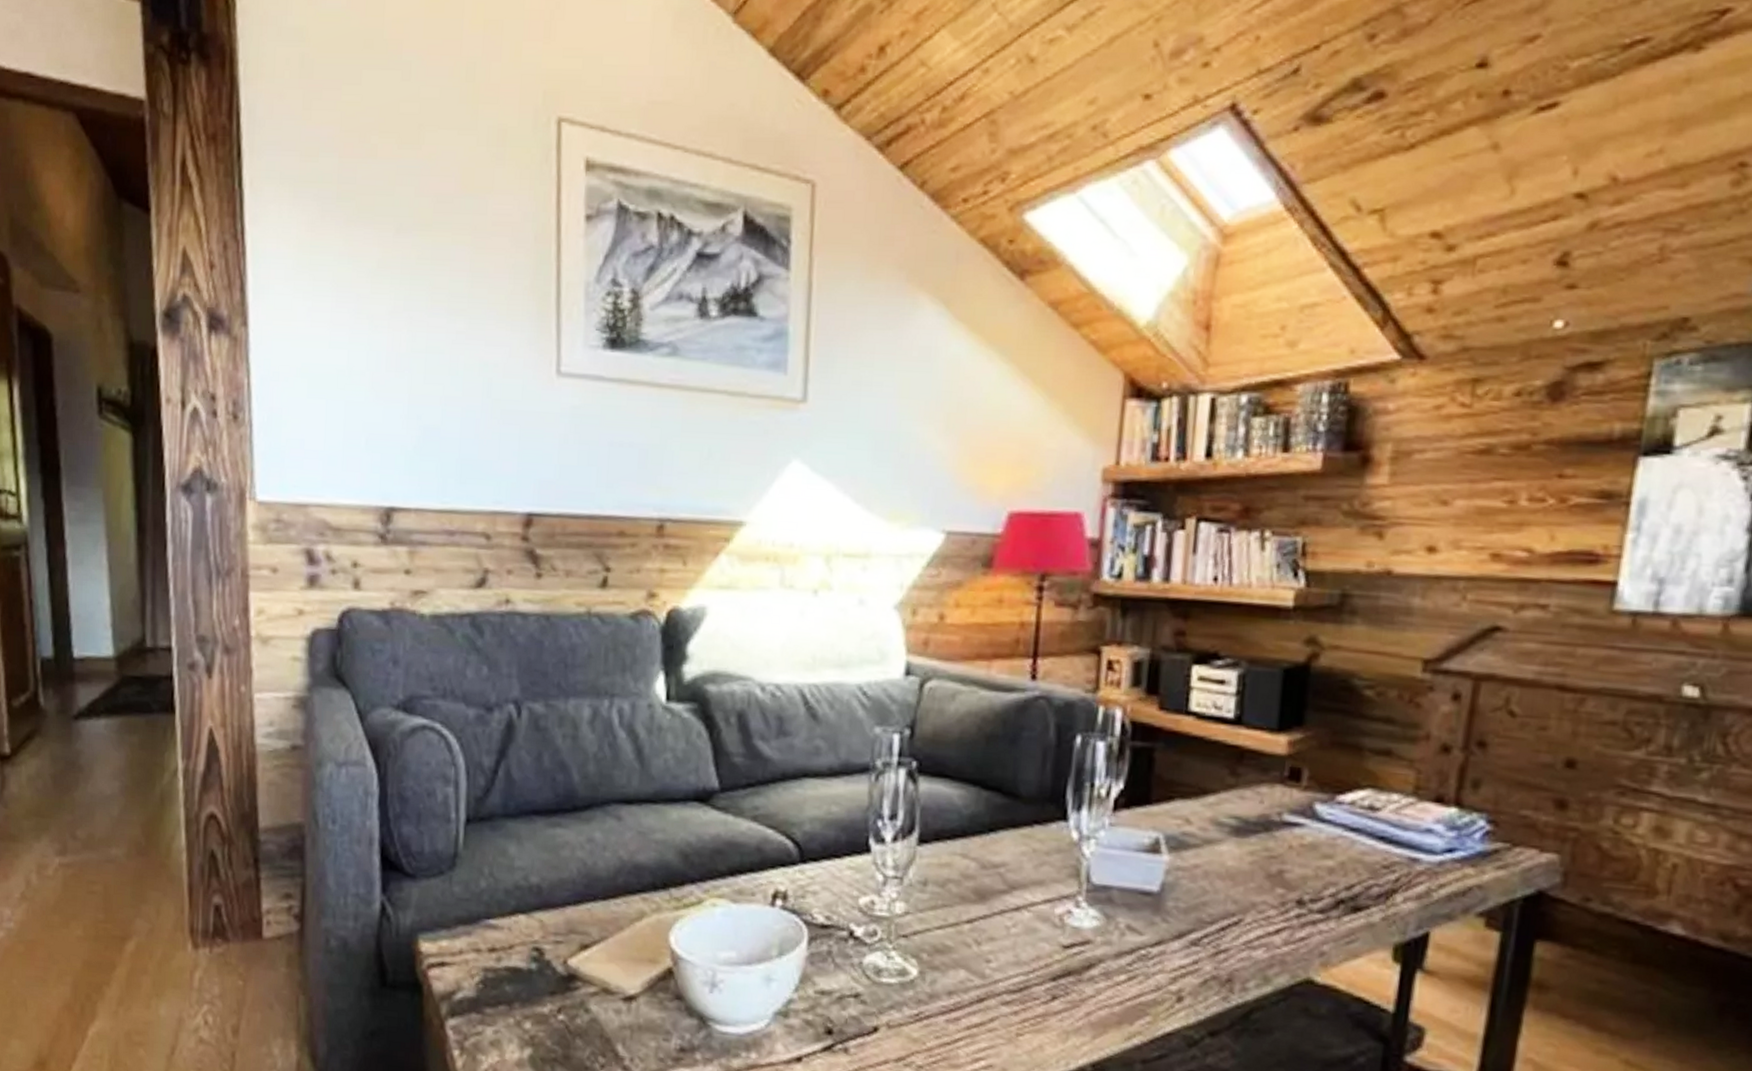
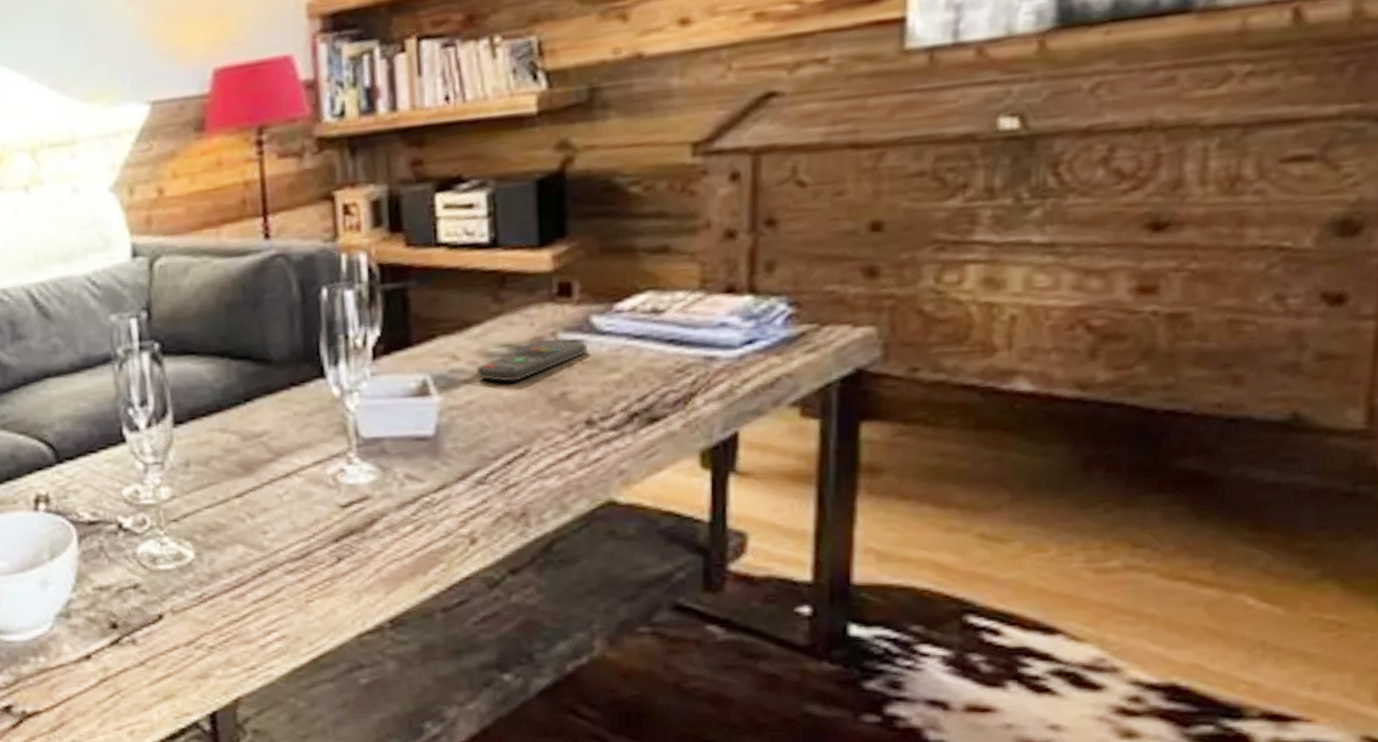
remote control: none [1206,819,1309,853] -> present [477,340,588,382]

